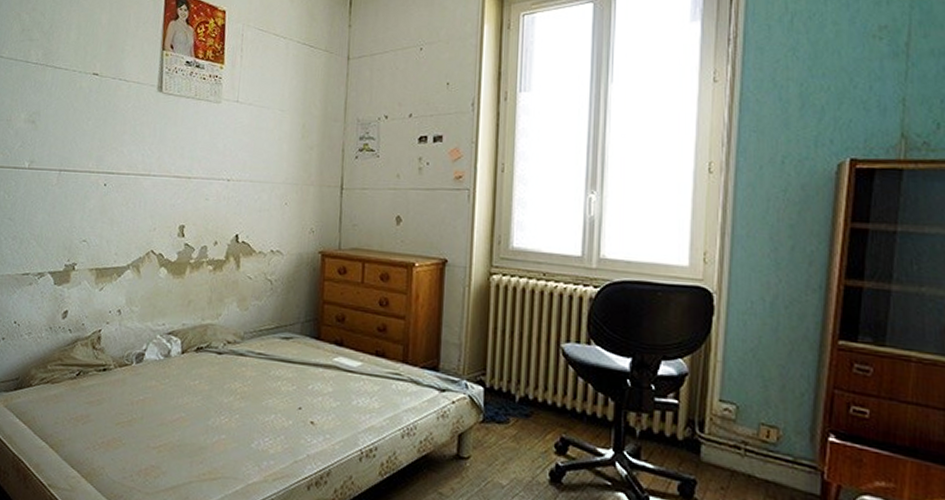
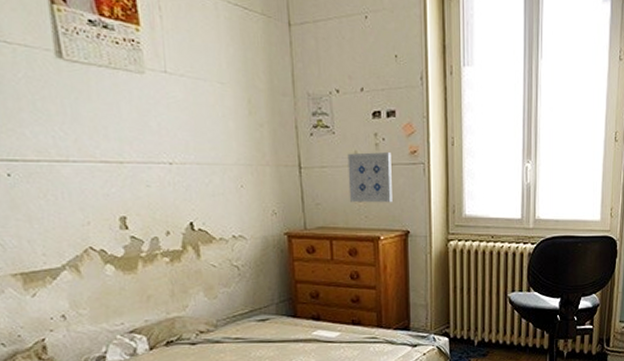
wall art: none [386,176,434,229] -> present [347,152,392,203]

